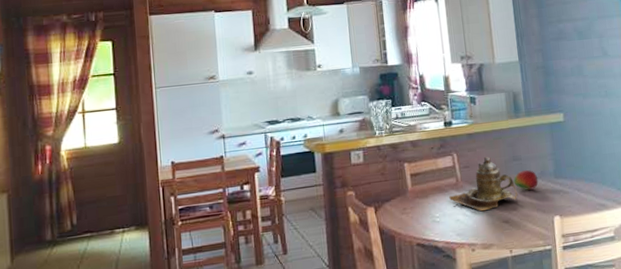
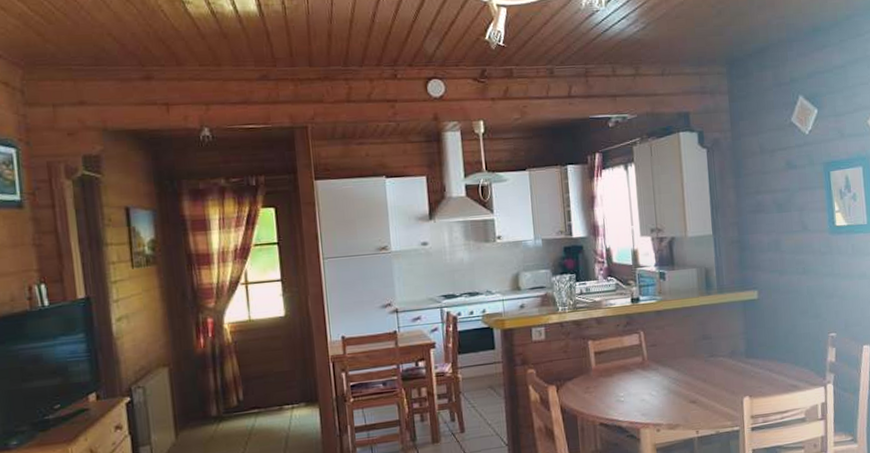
teapot: present [449,157,518,212] -> none [635,335,707,391]
fruit: present [513,170,539,190] -> none [702,349,729,370]

